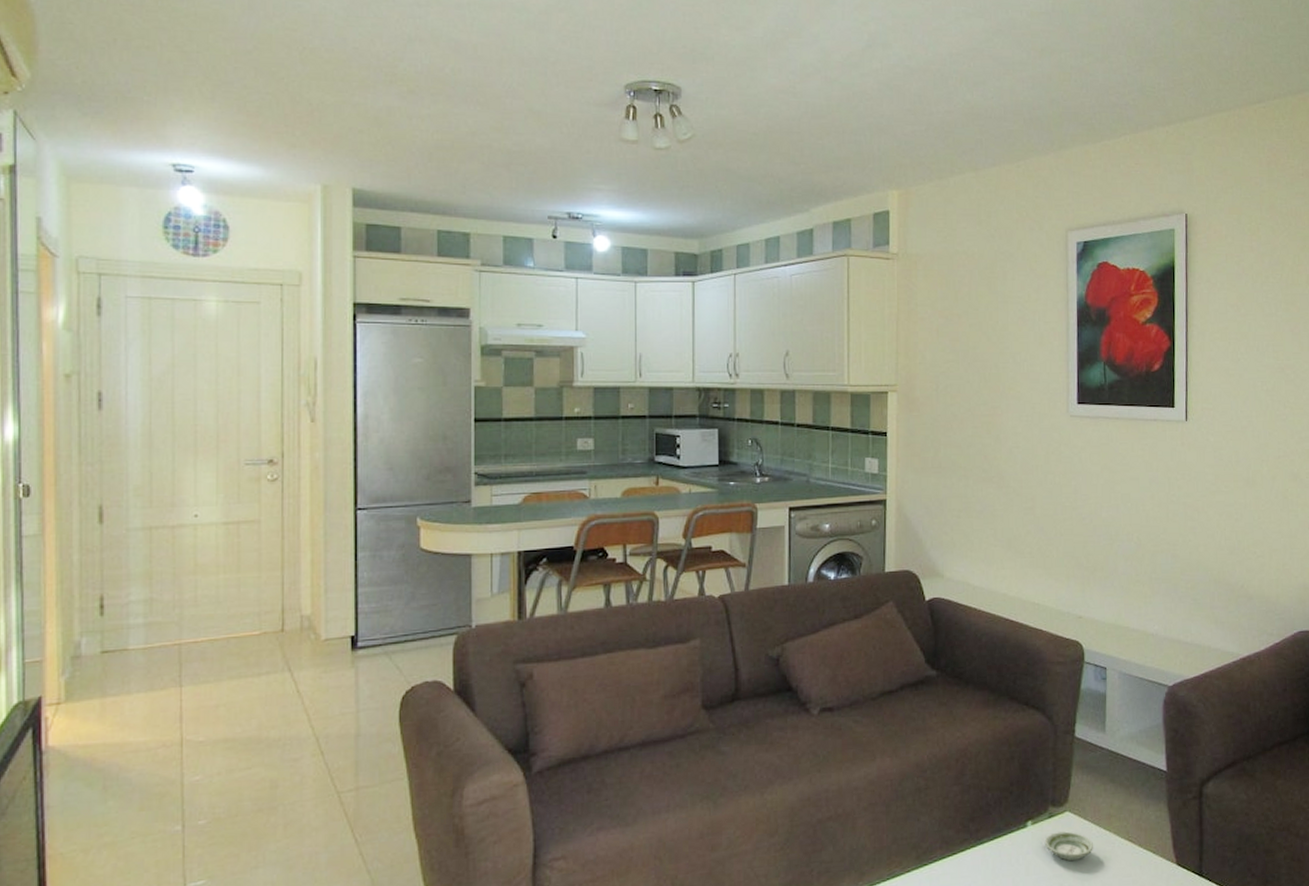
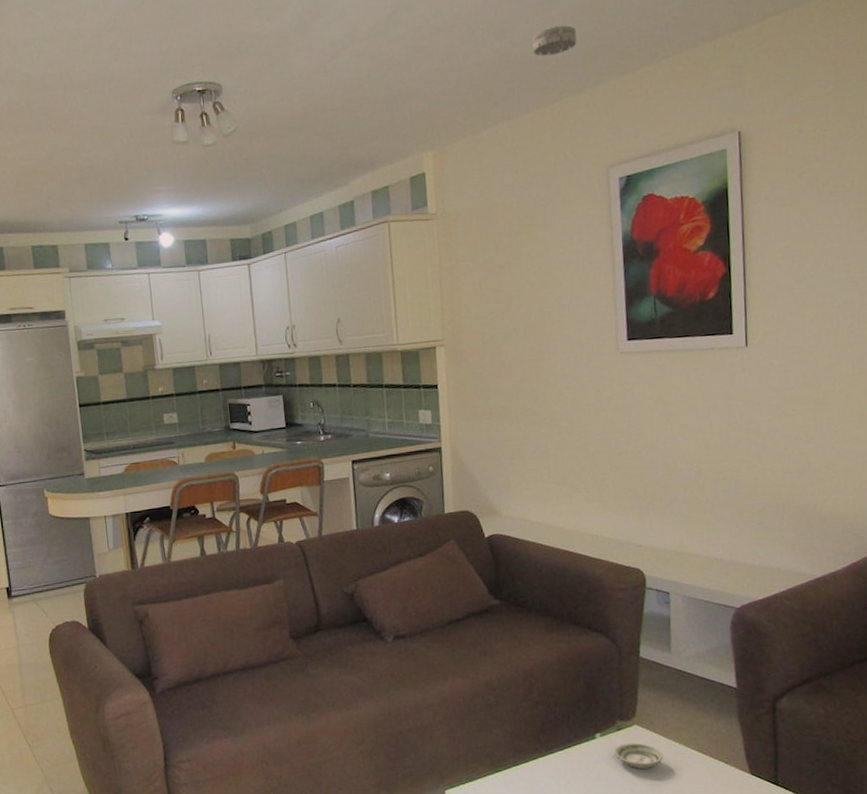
smoke detector: none [1002,87,1044,115] -> present [532,25,577,56]

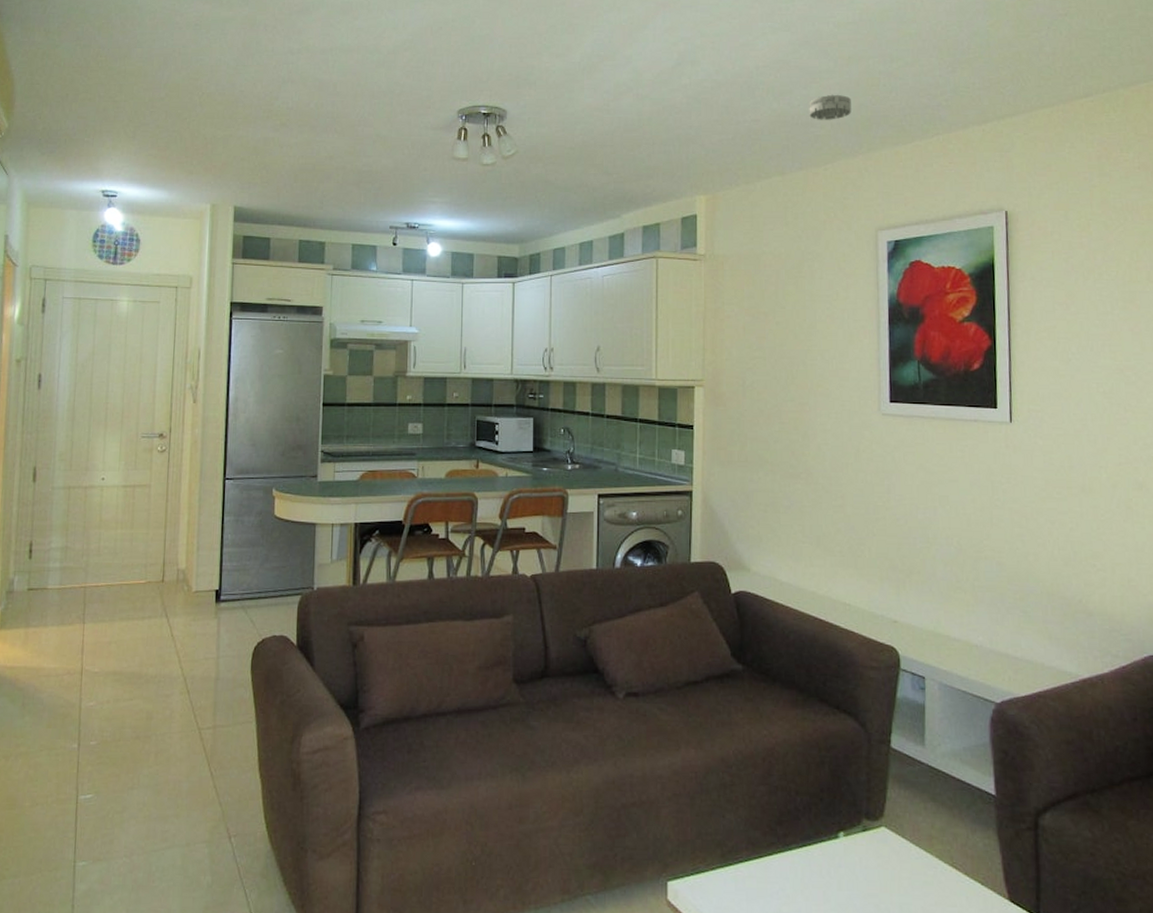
saucer: present [613,742,663,770] -> none [858,847,912,882]

